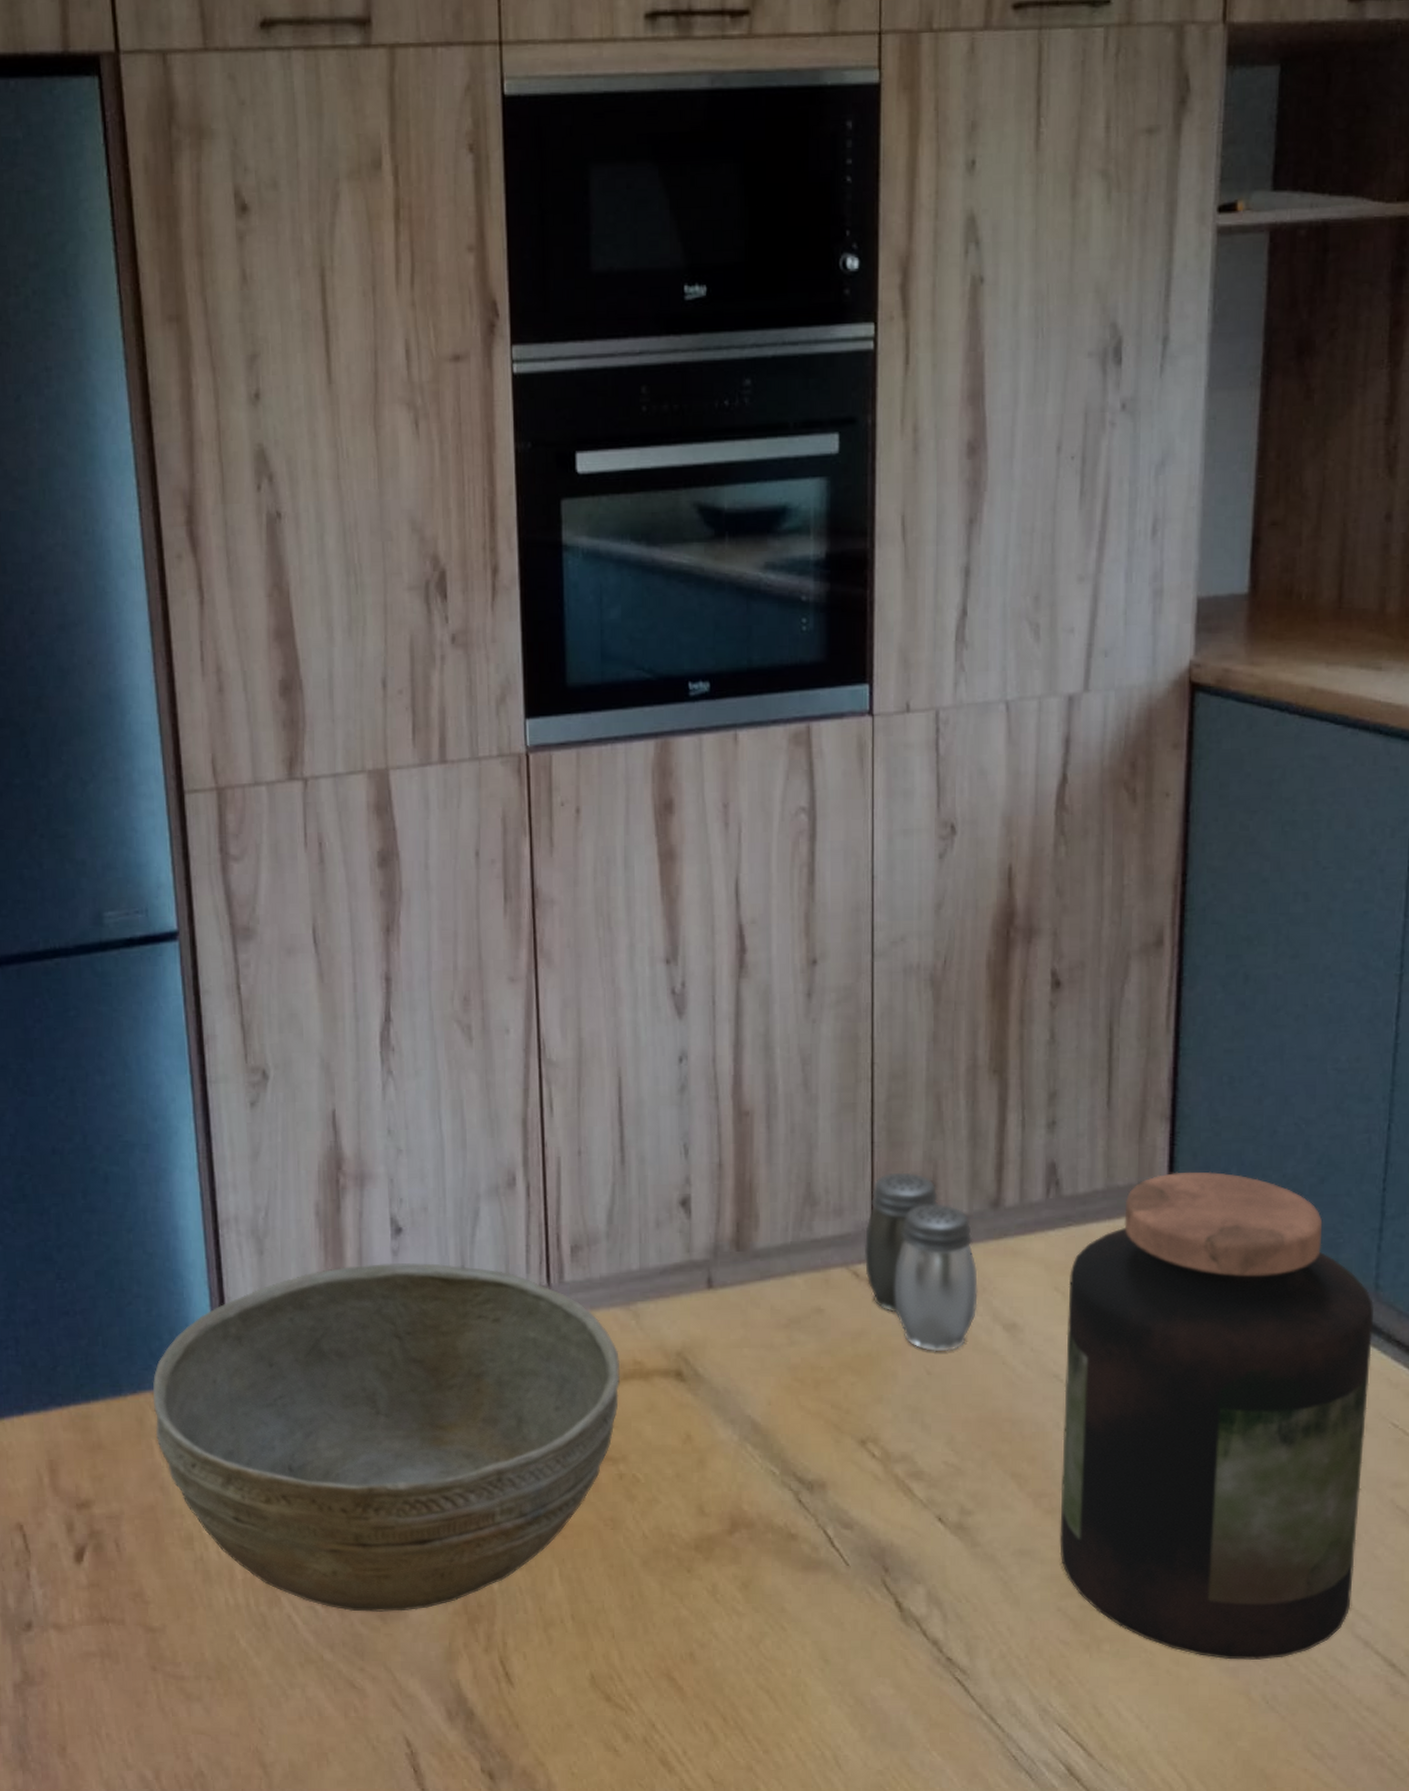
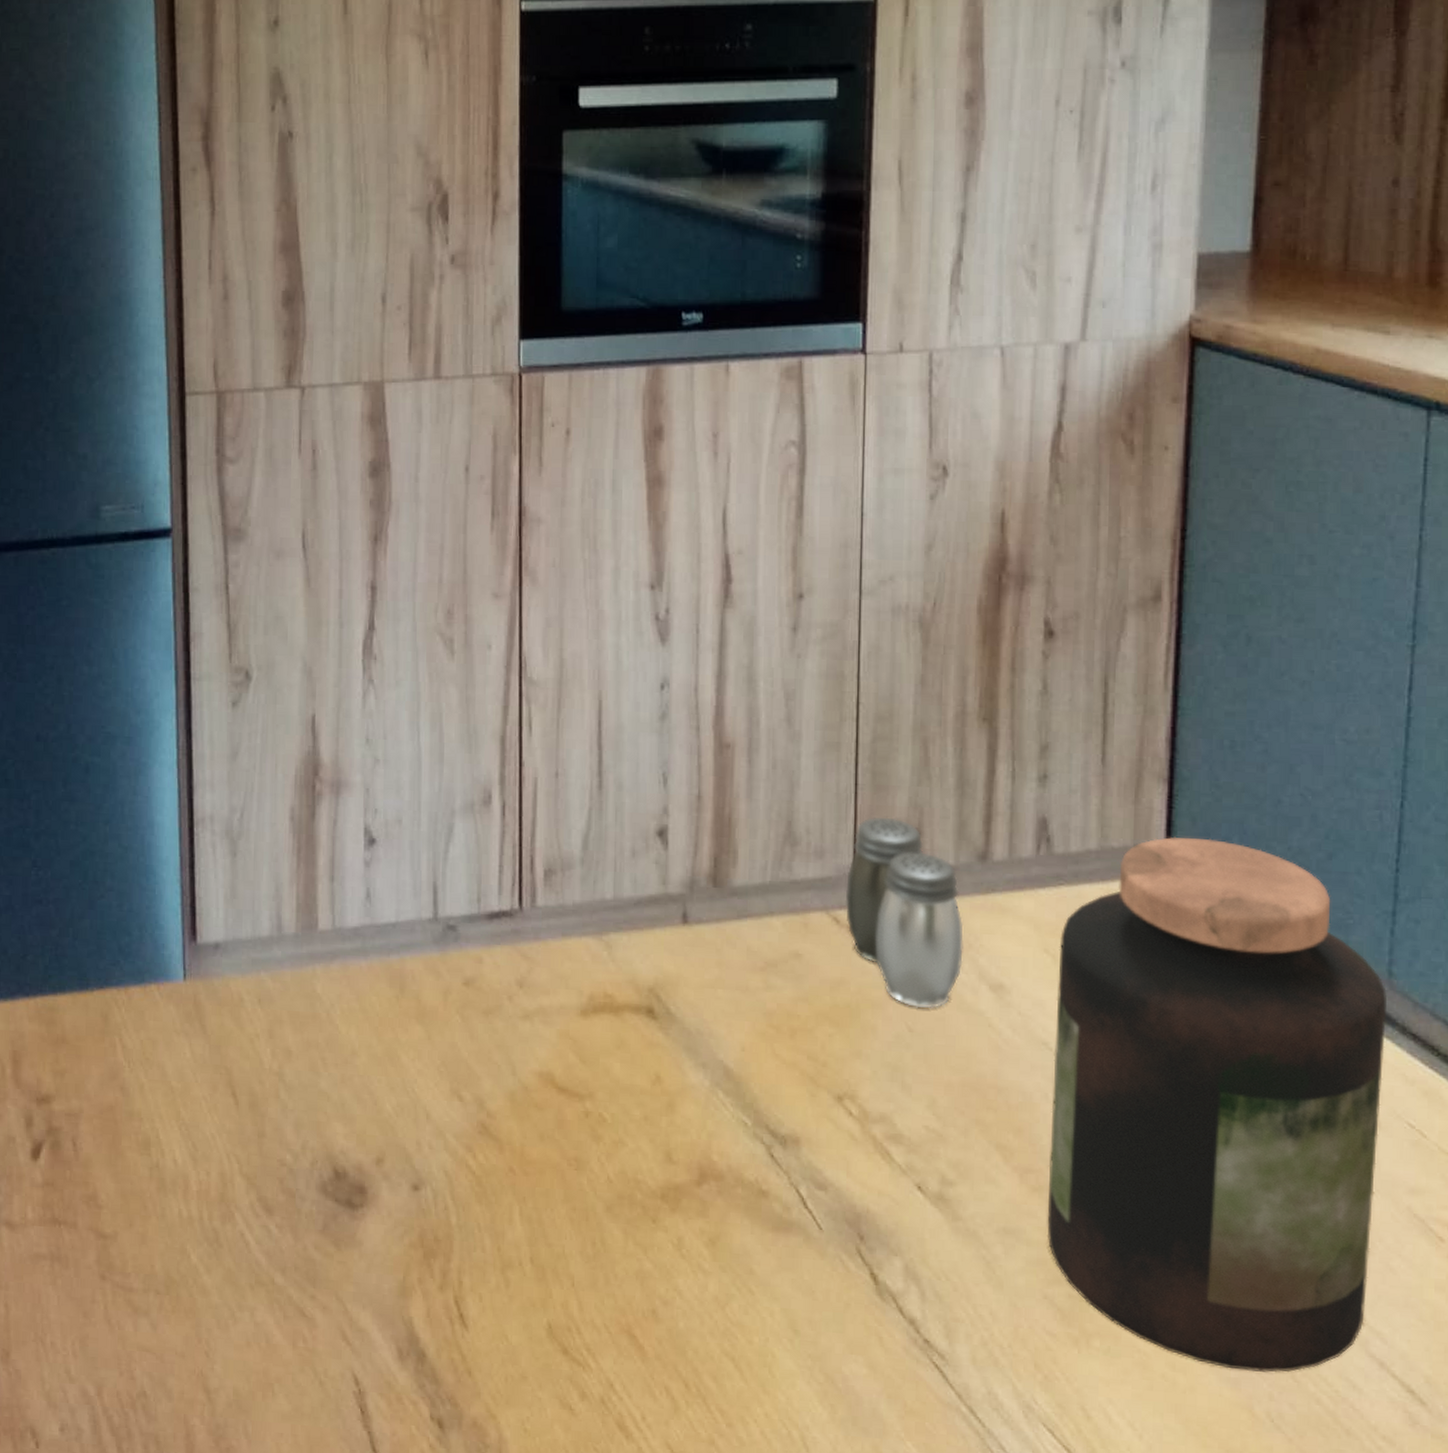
bowl: present [153,1263,621,1612] -> none [118,874,591,1239]

